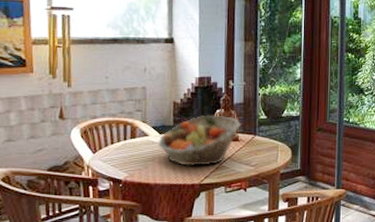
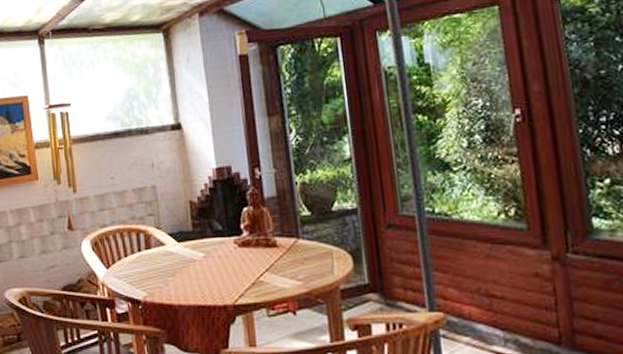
fruit basket: present [158,115,241,166] -> none [177,214,277,282]

